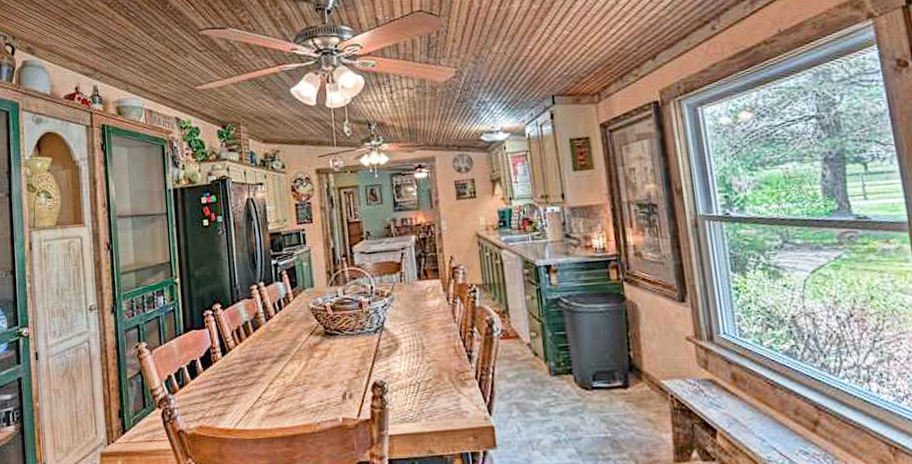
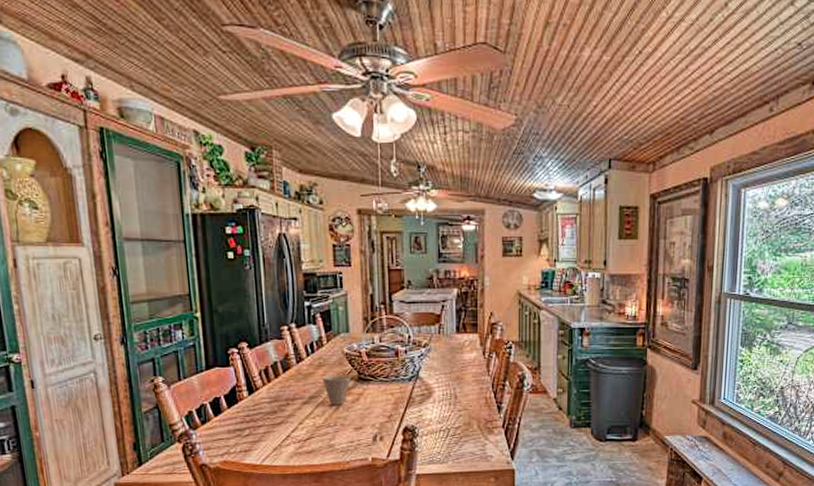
cup: none [290,329,318,363] -> present [322,374,351,405]

